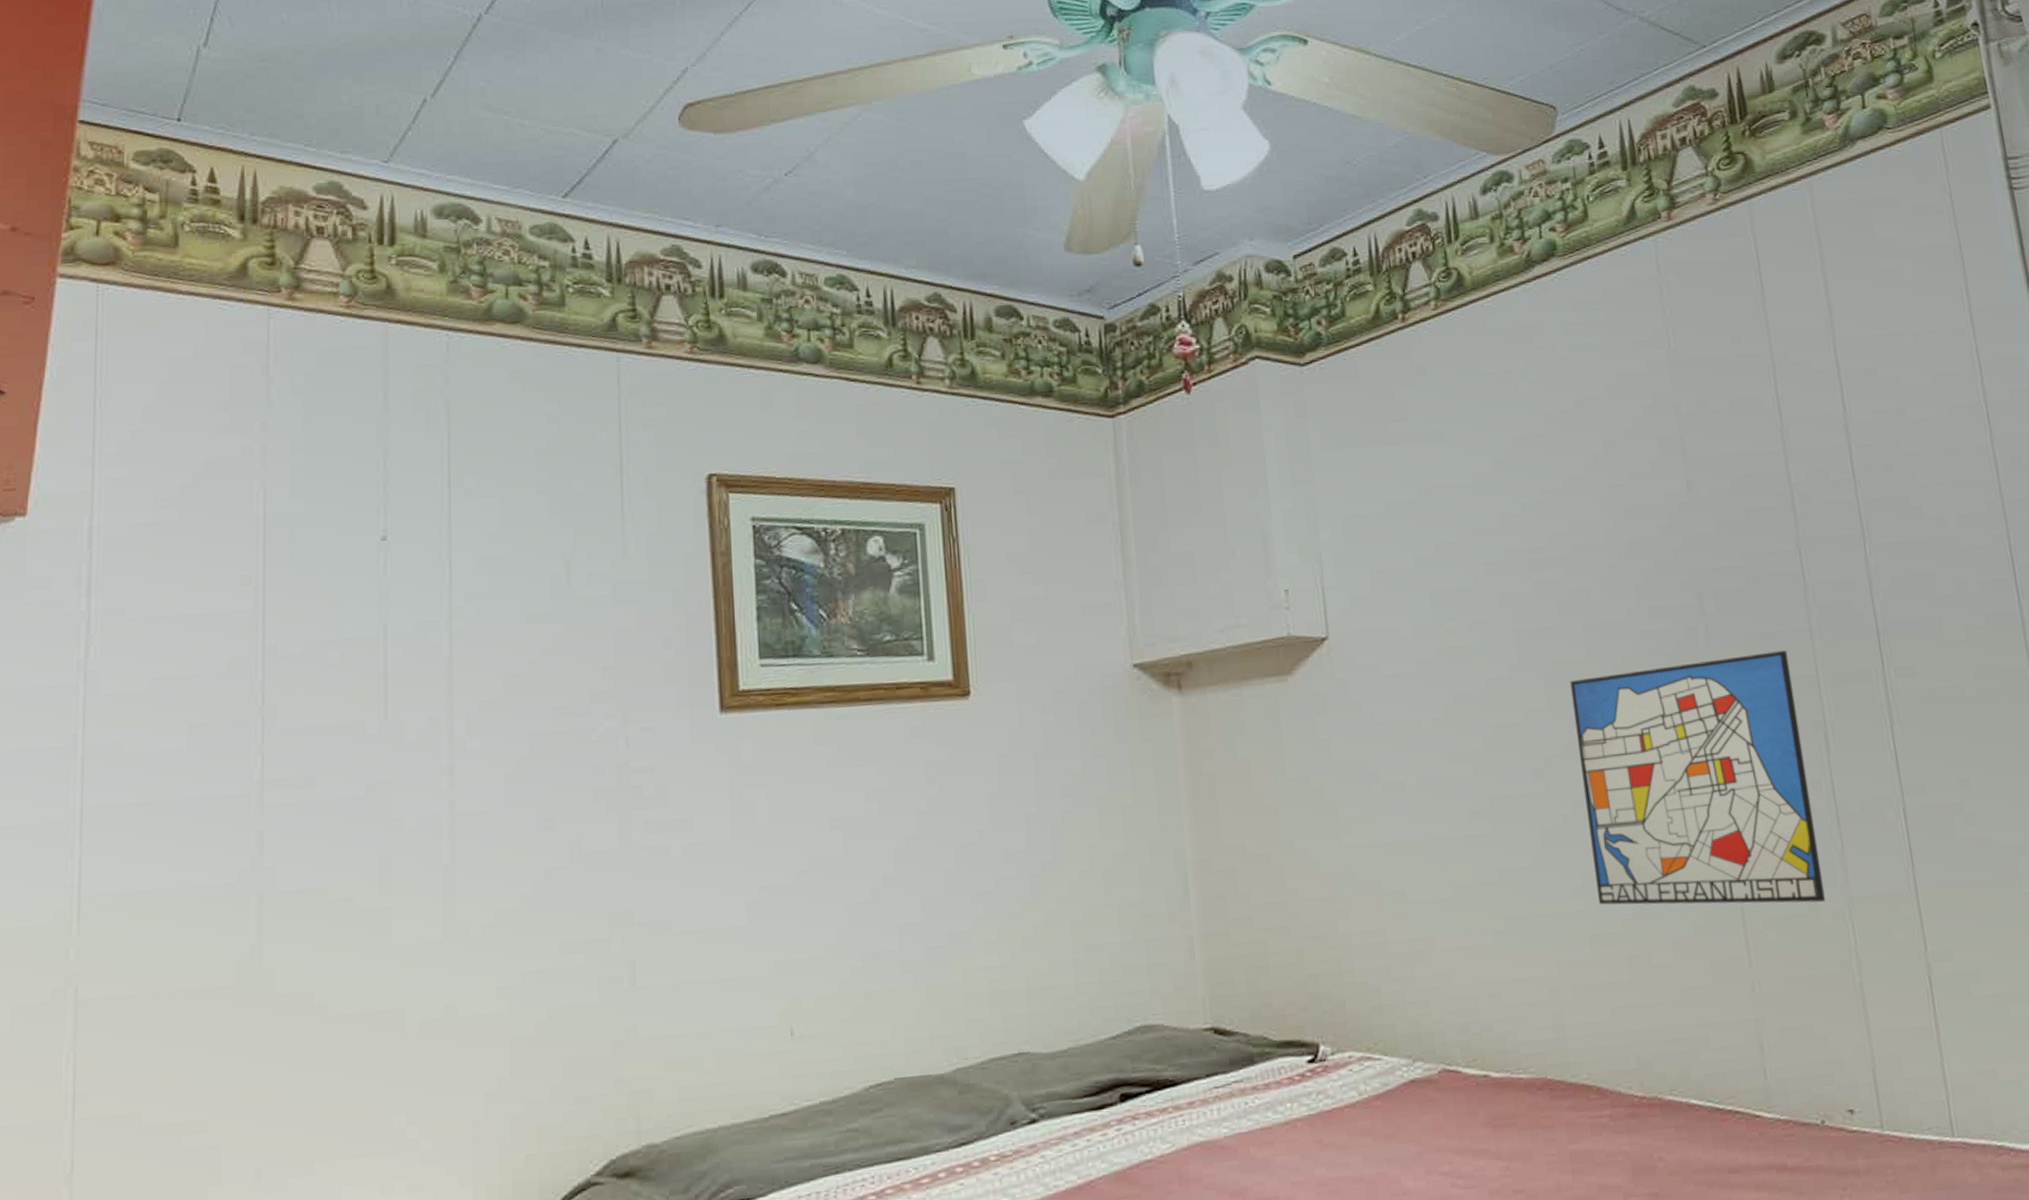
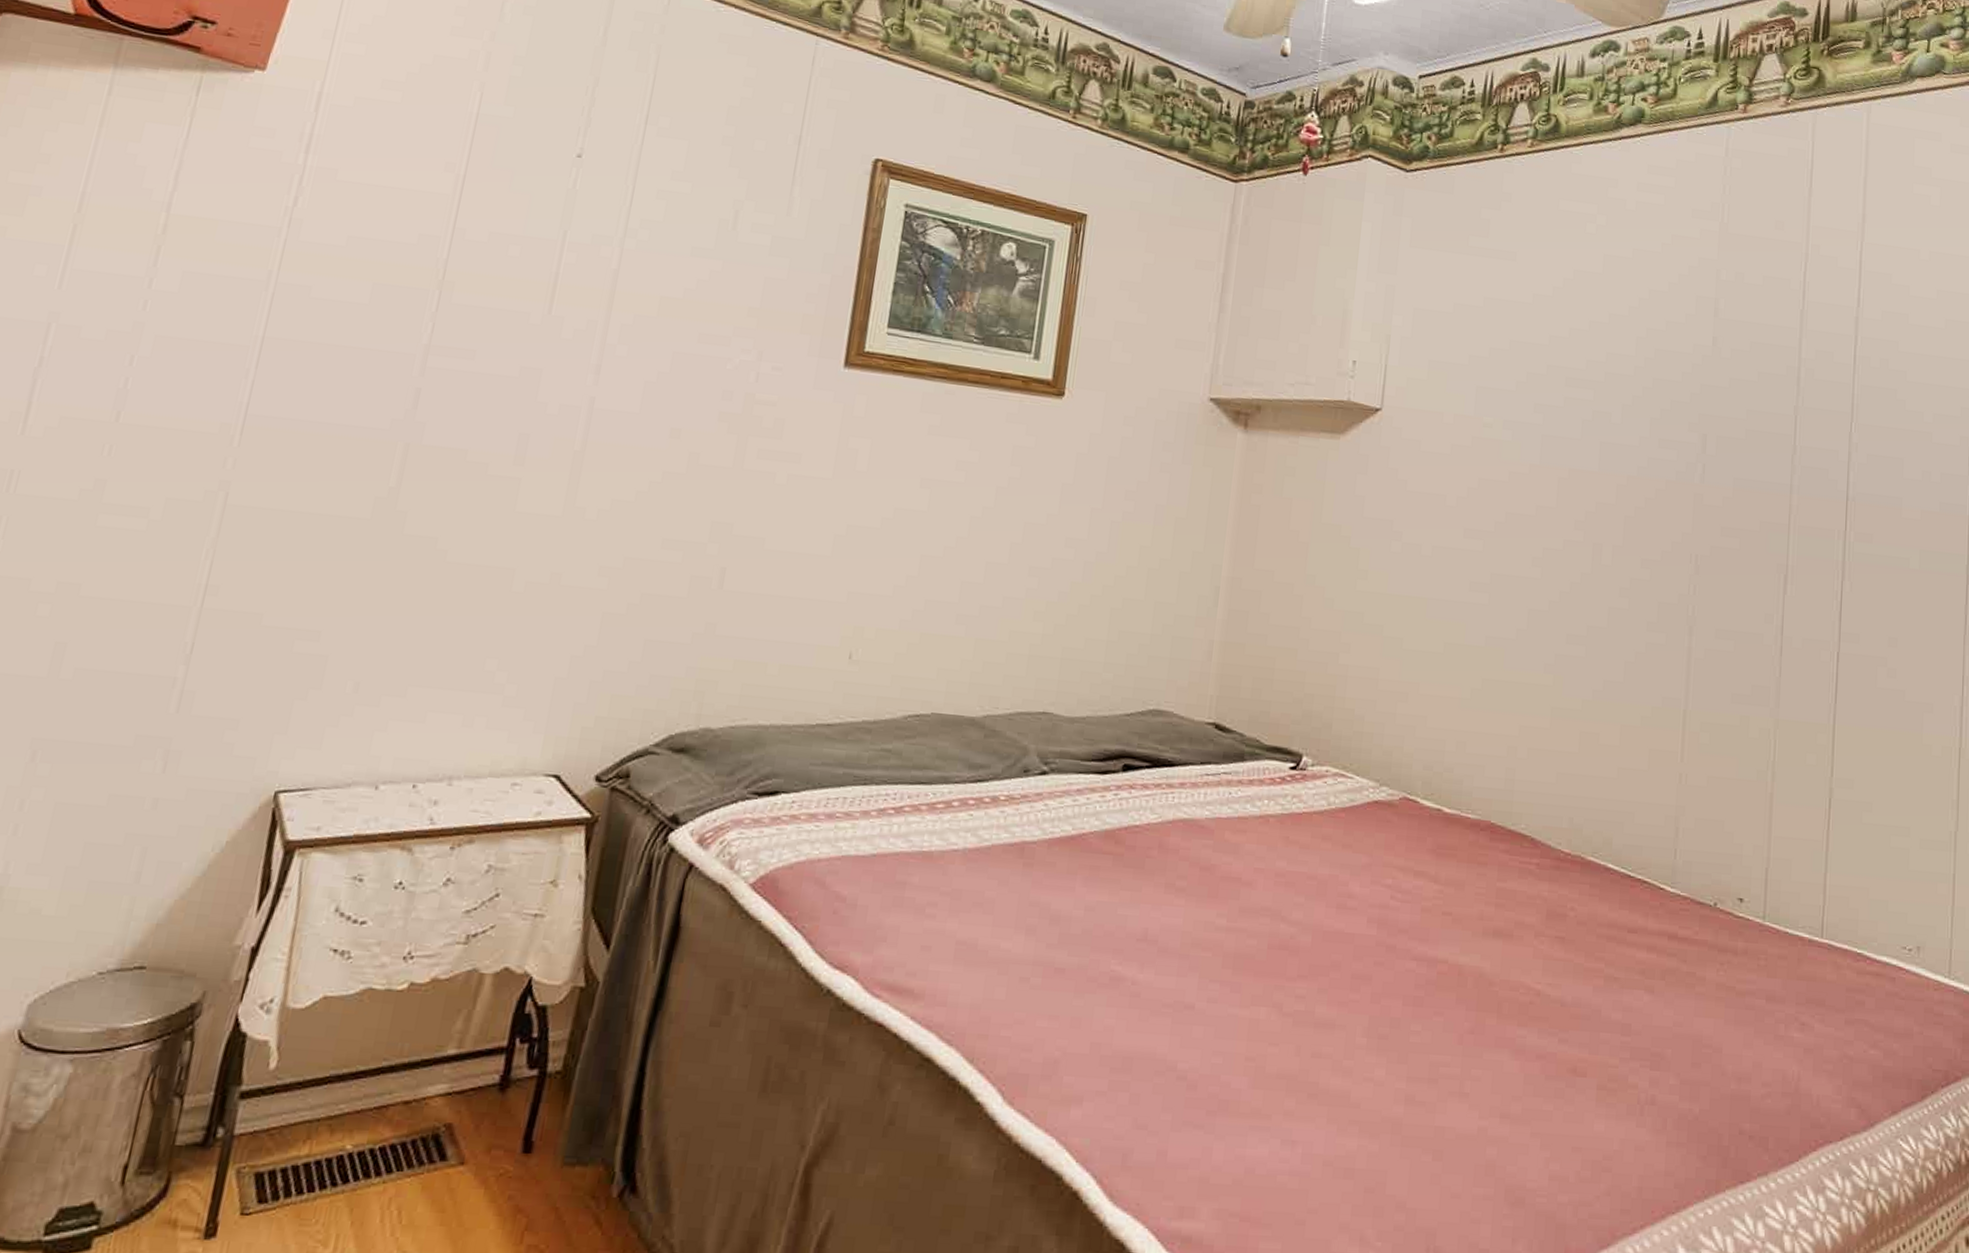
wall art: present [1570,650,1826,905] -> none [1565,487,1768,718]

